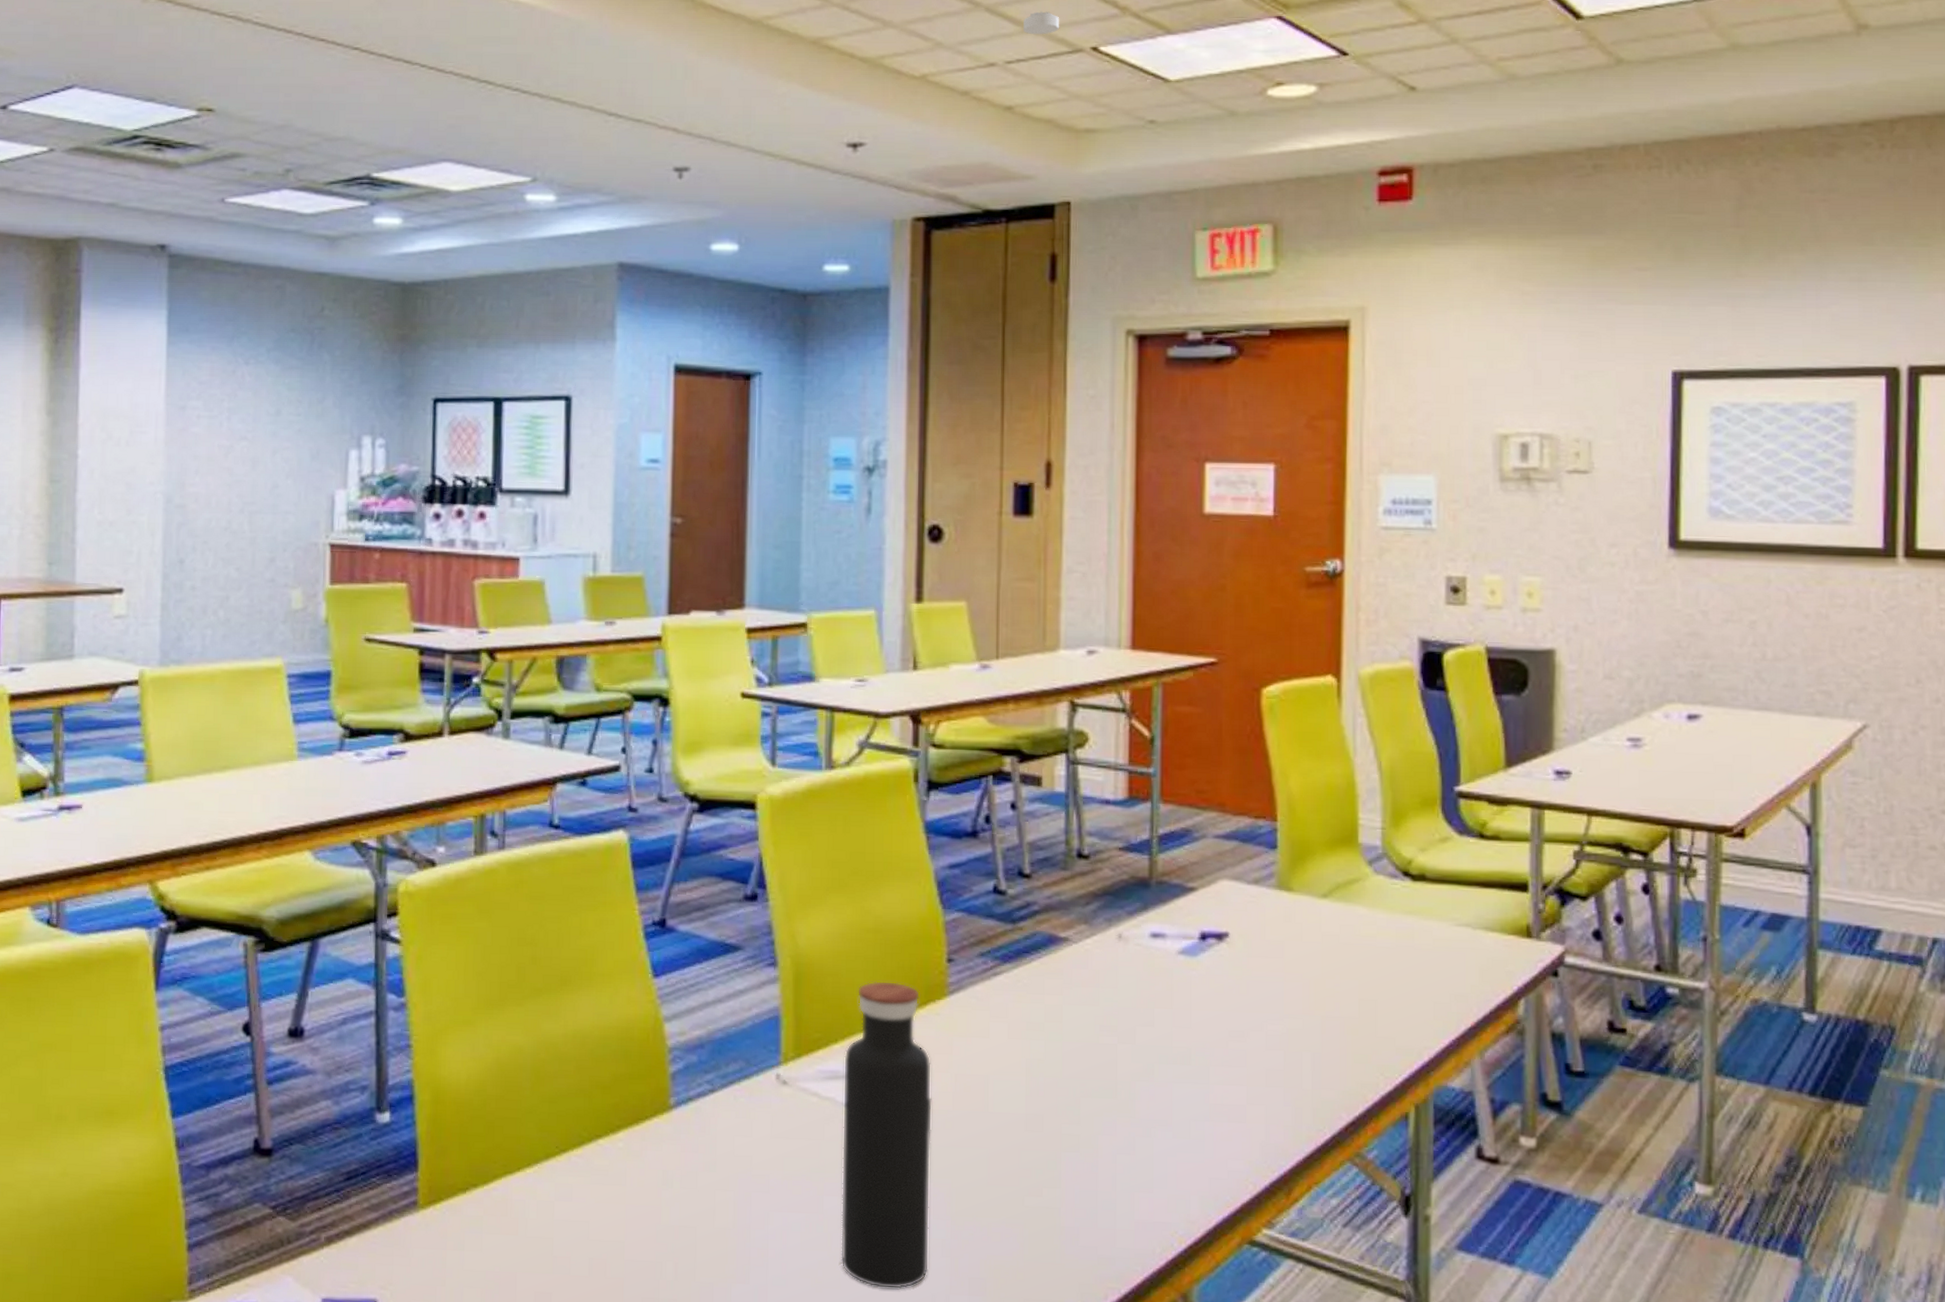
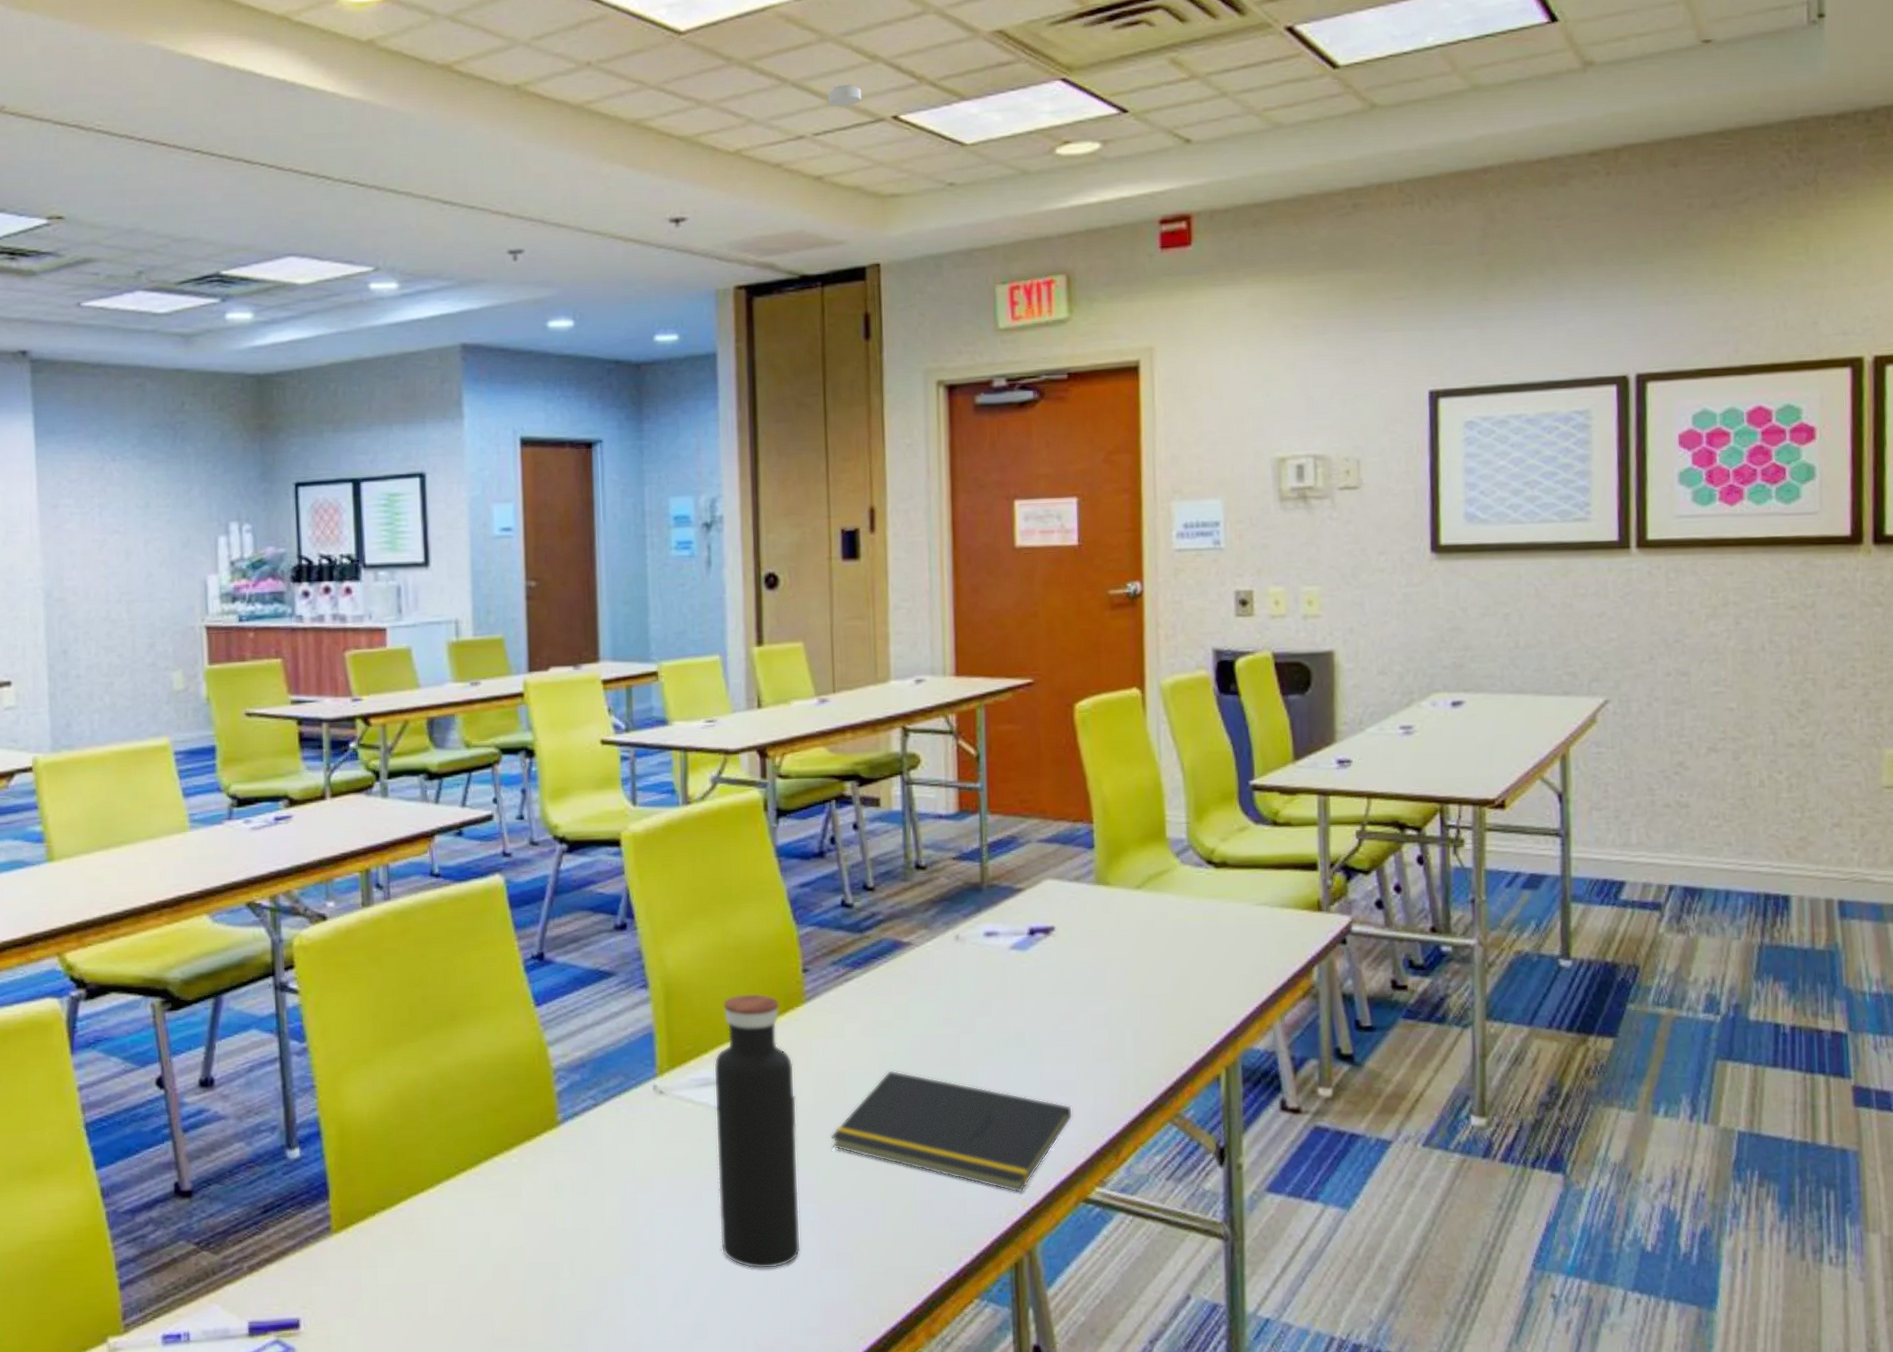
notepad: none [968,1078,1241,1228] -> present [830,1070,1073,1194]

